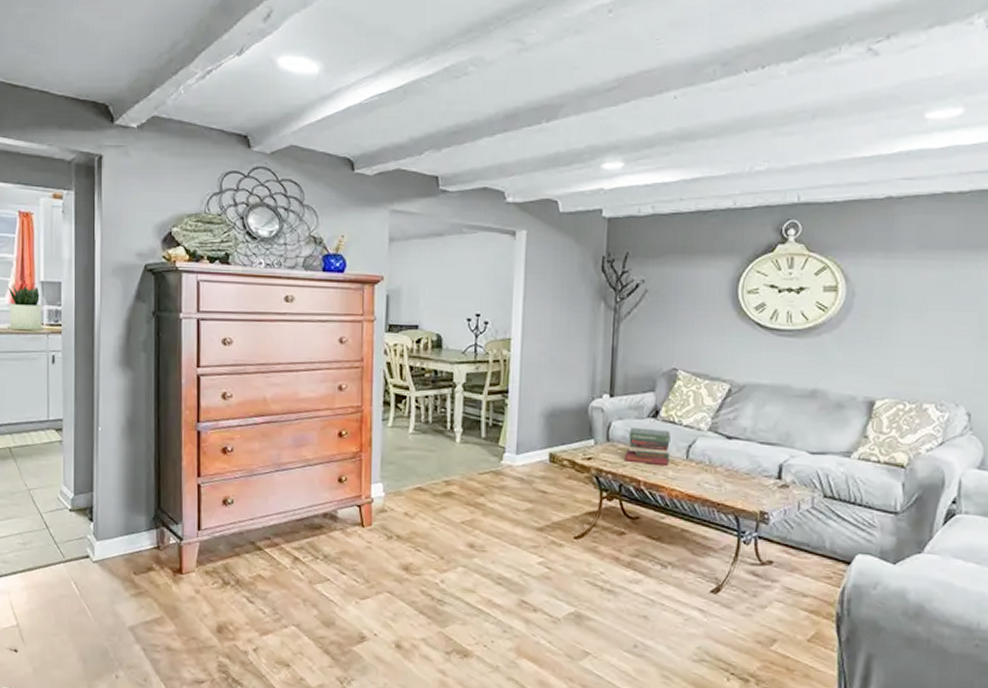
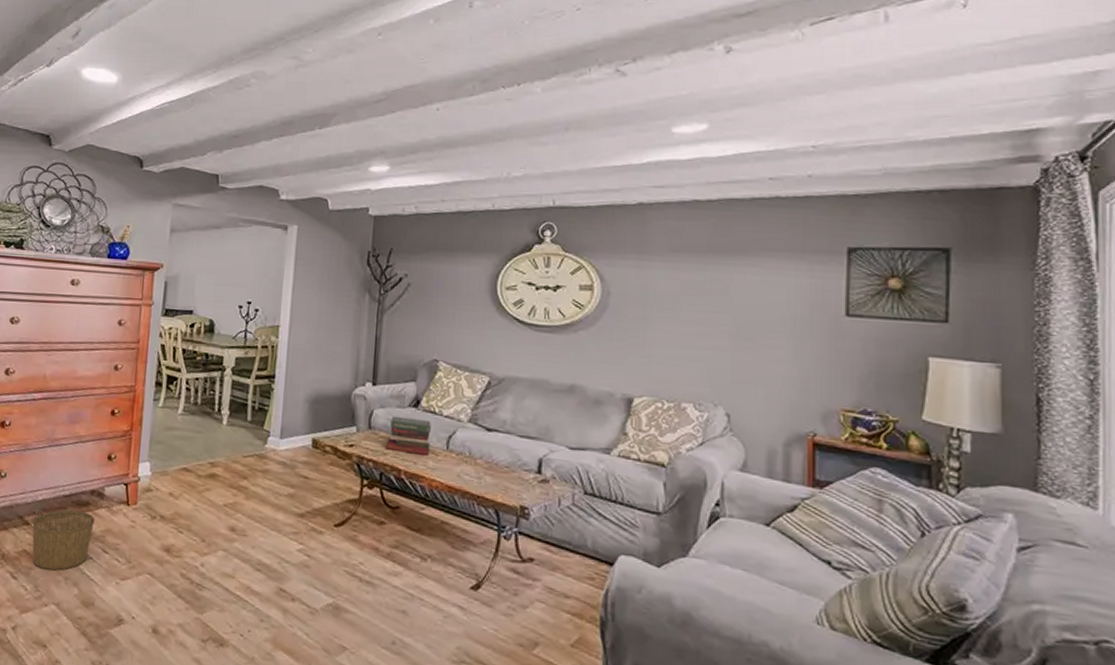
basket: none [265,533,329,594] -> present [32,509,95,571]

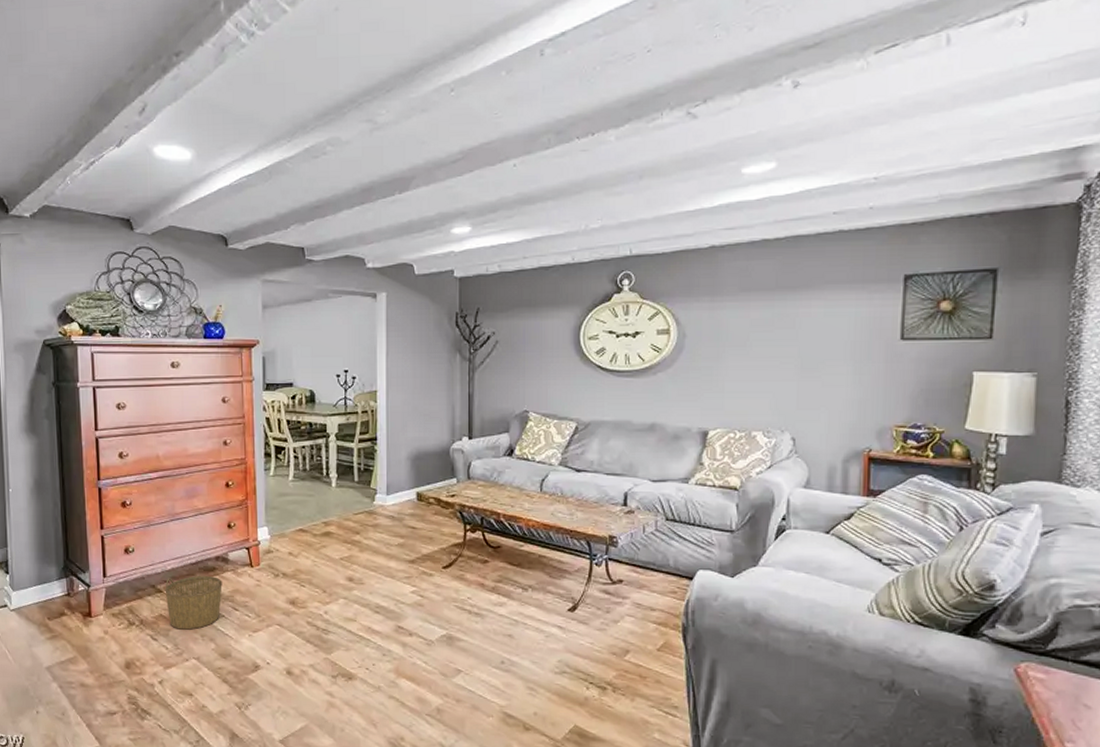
books: present [386,416,431,455] -> none [485,465,525,498]

